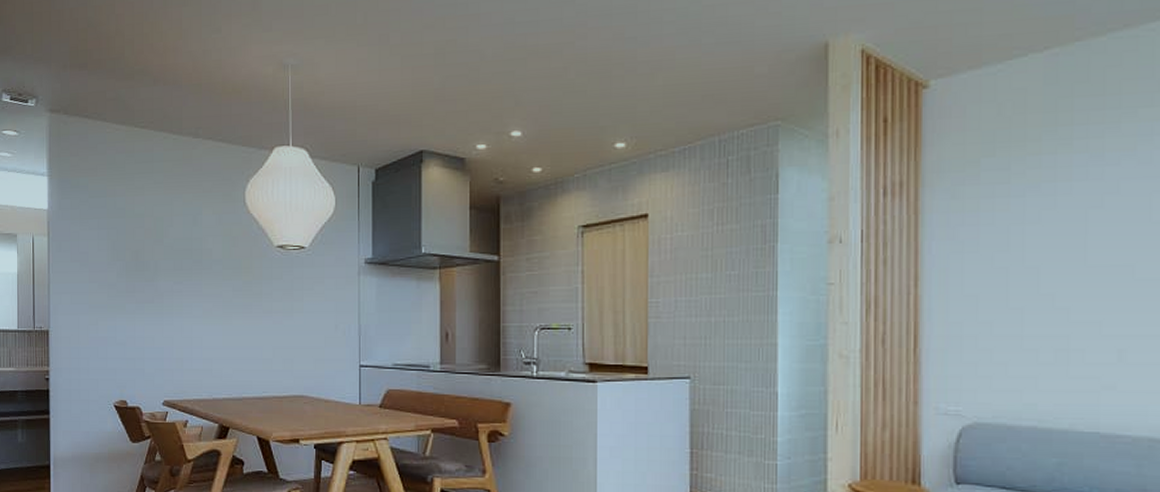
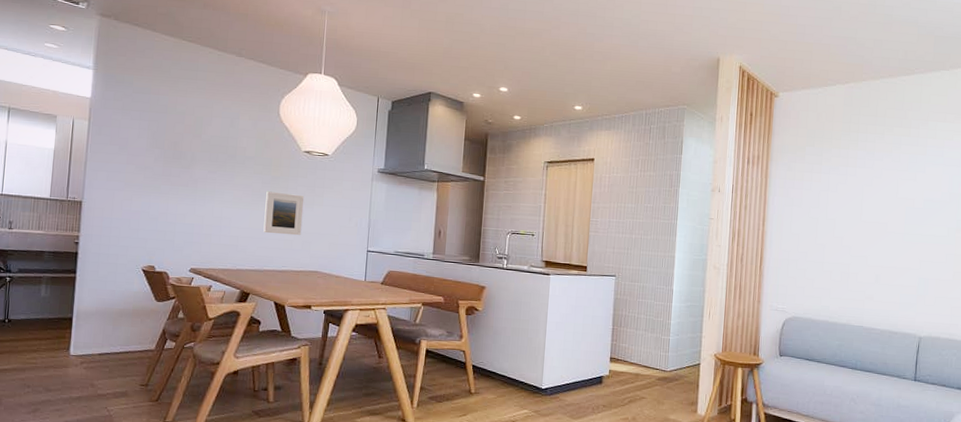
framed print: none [238,300,282,353] -> present [263,191,305,236]

